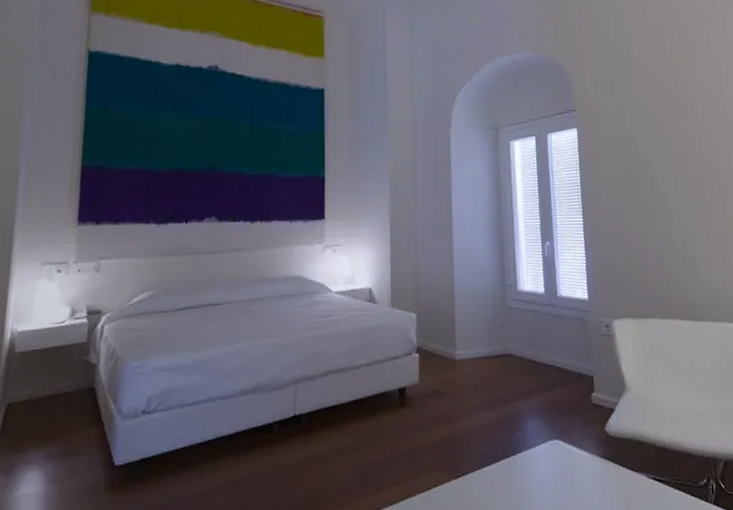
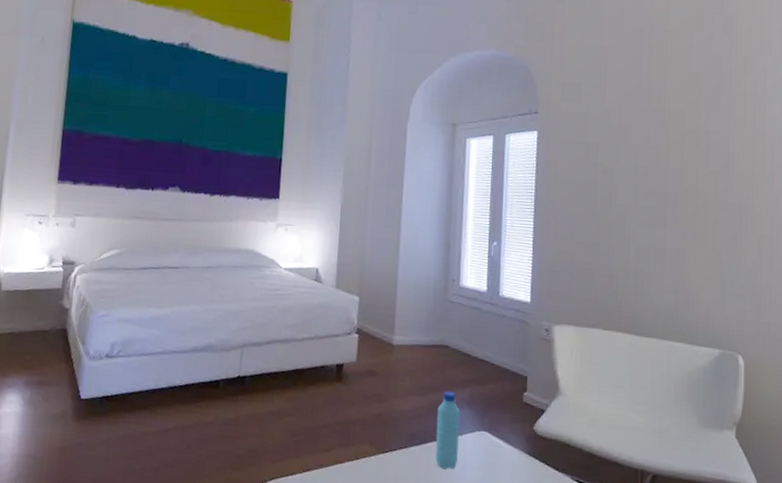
water bottle: none [507,402,533,487] -> present [435,391,460,469]

